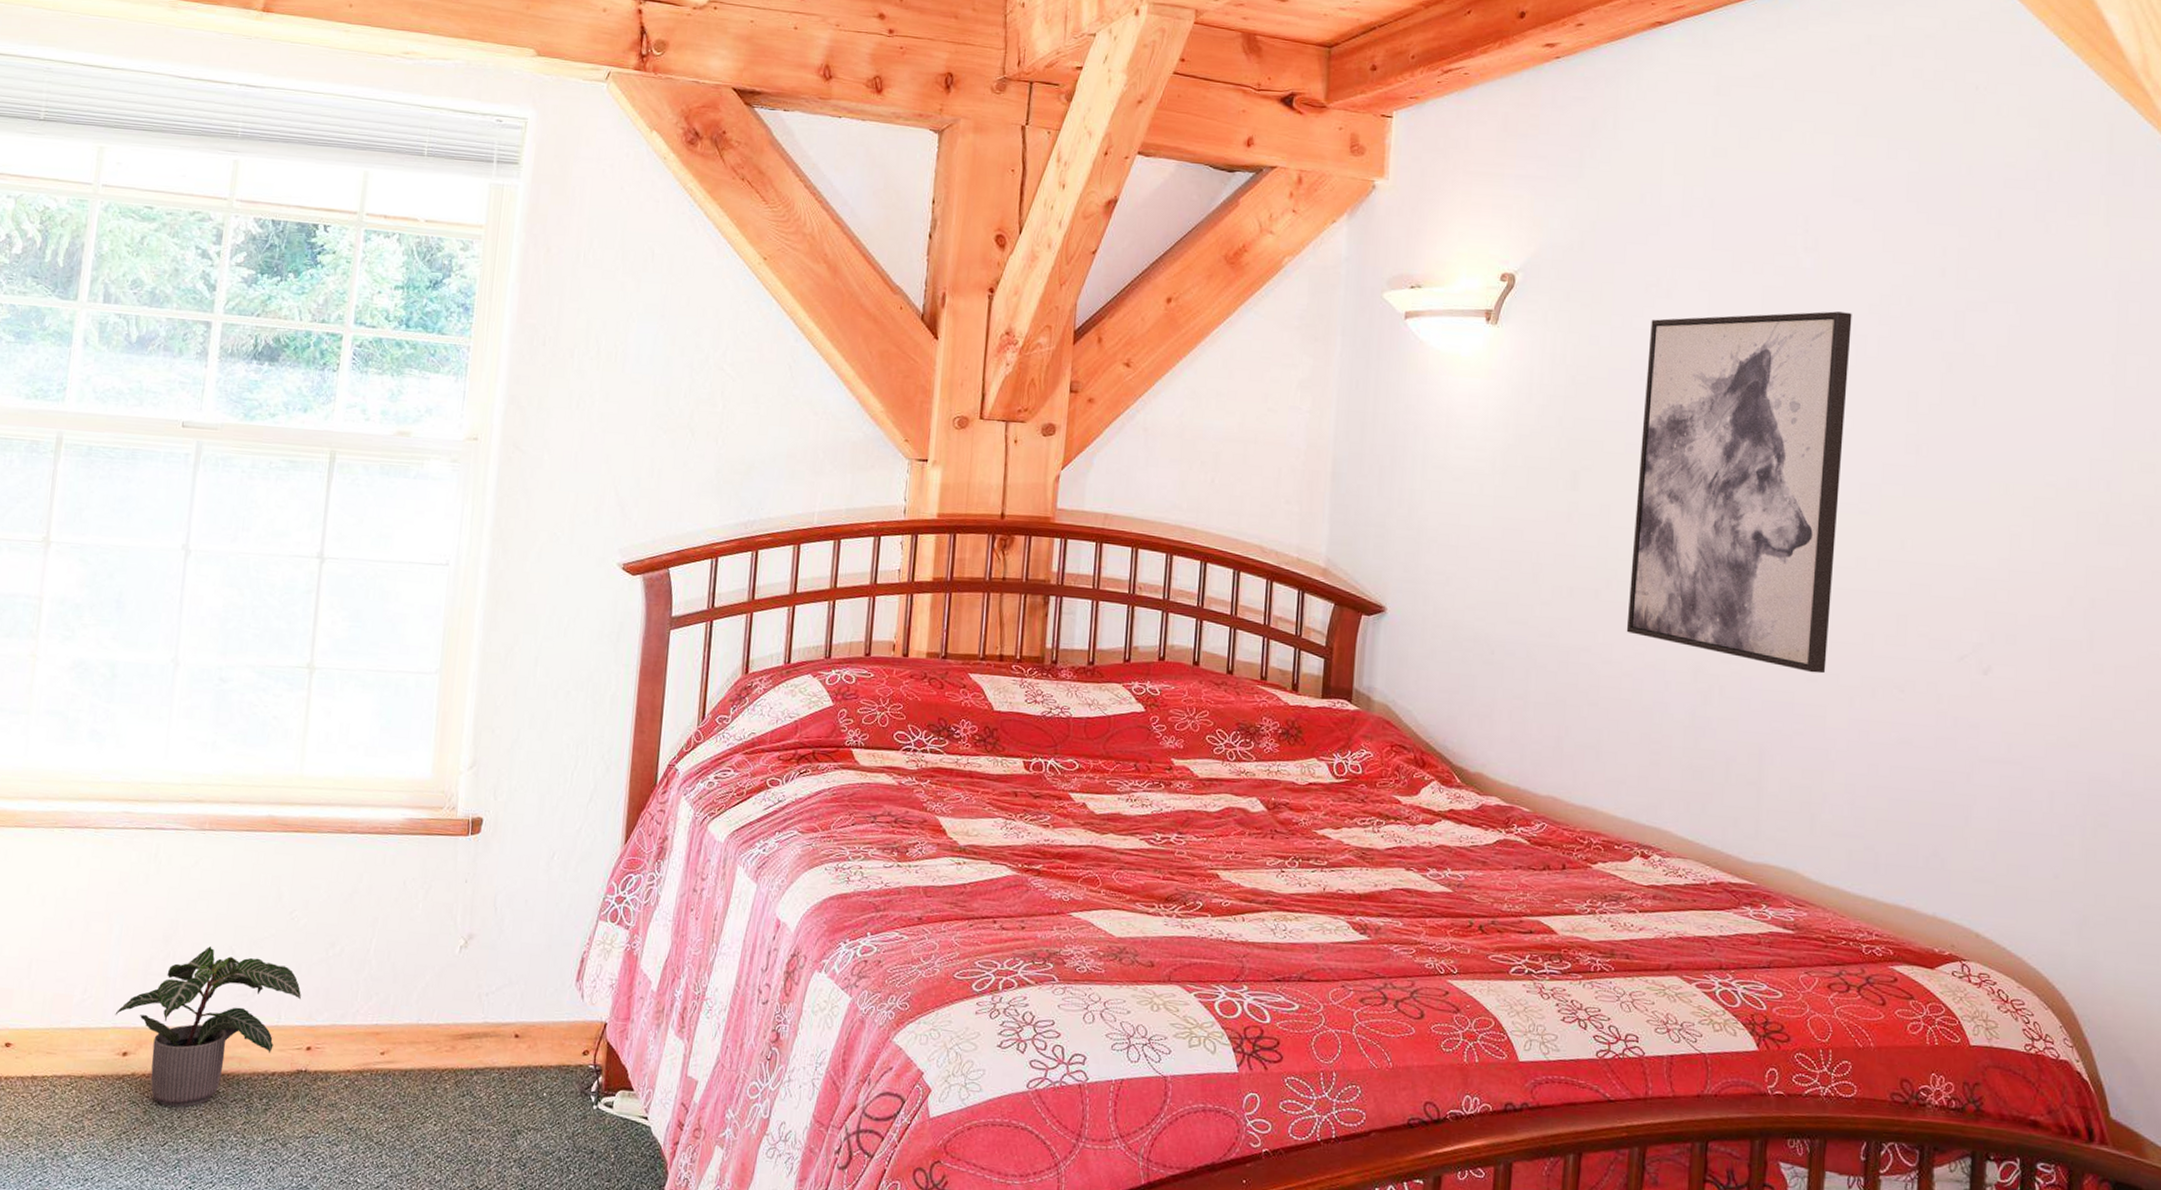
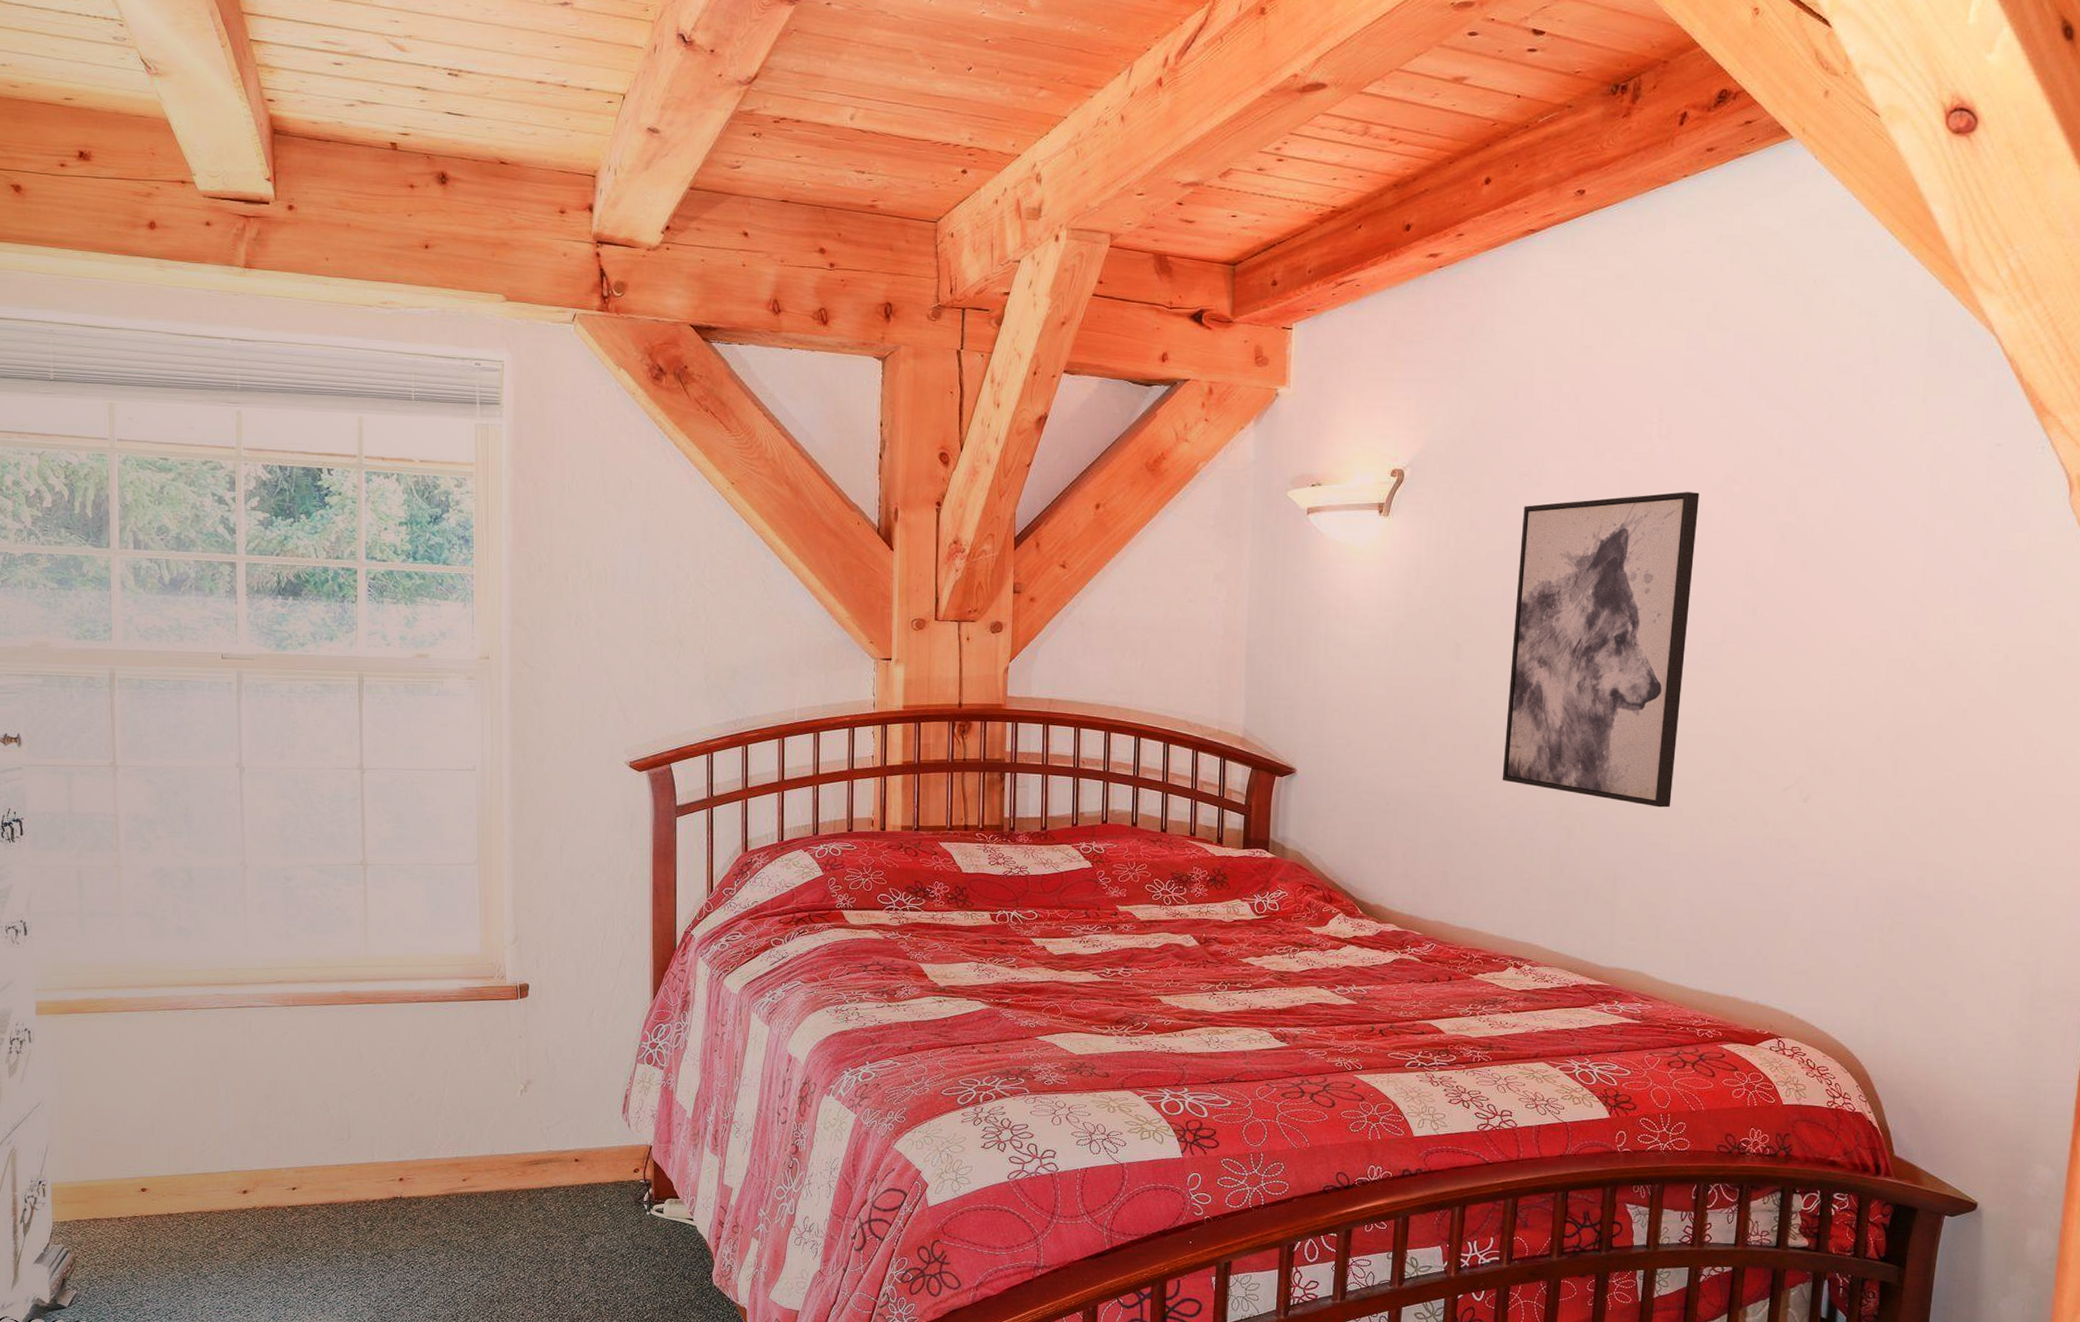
potted plant: present [115,946,301,1108] -> none [232,1101,389,1232]

